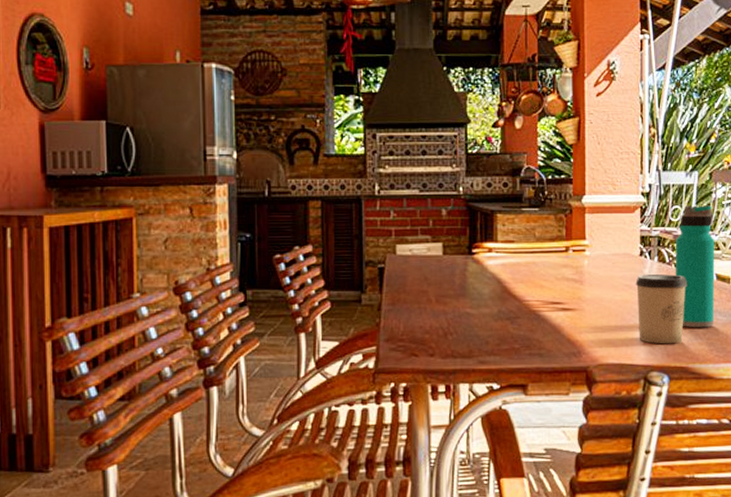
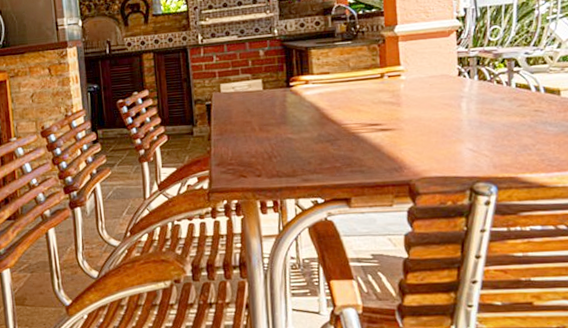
cup: present [635,274,688,344] -> none [455,90,512,157]
water bottle: present [675,205,715,328] -> none [495,22,544,140]

